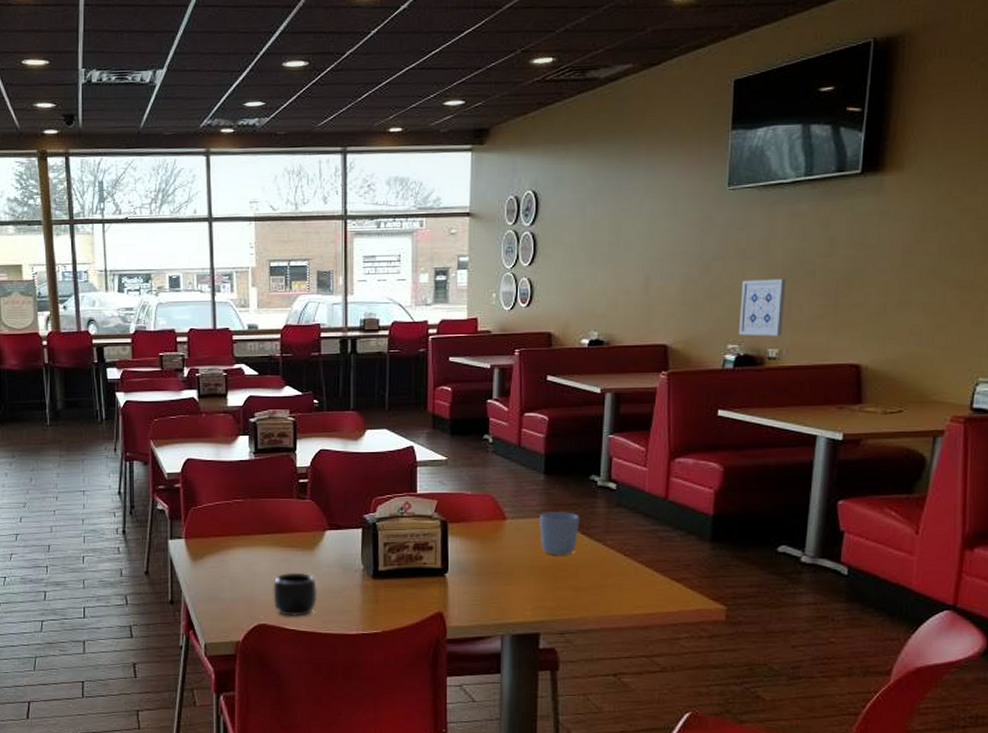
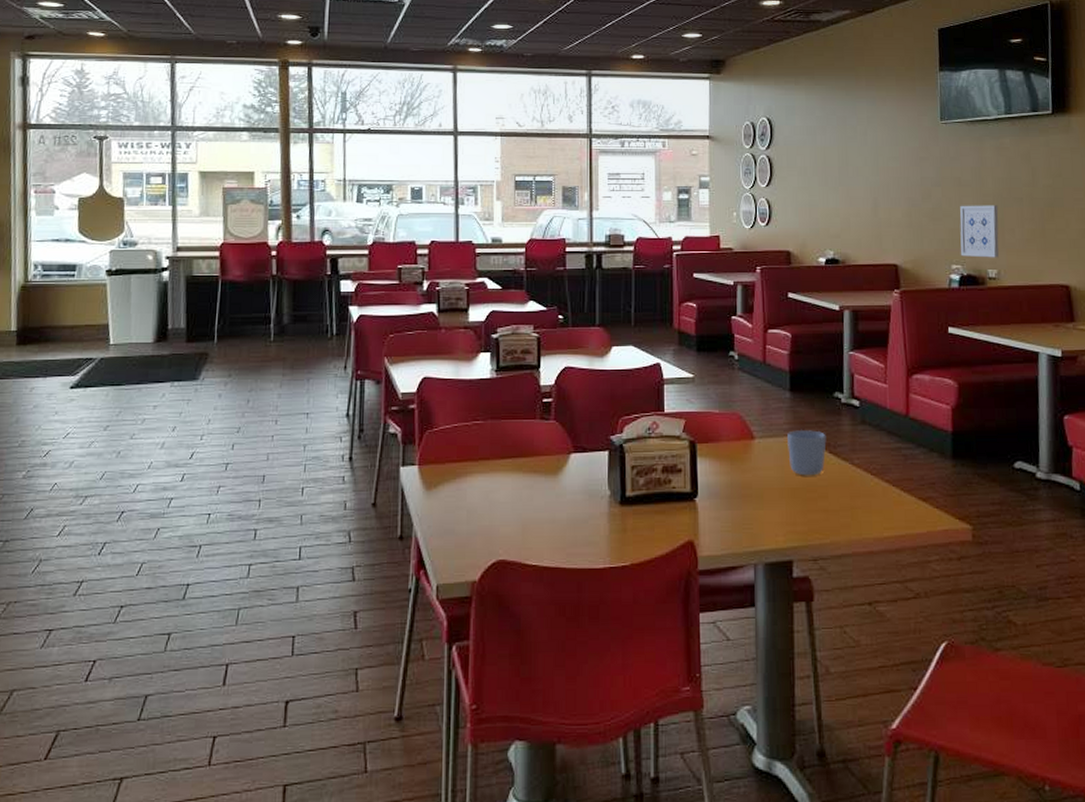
mug: present [273,572,318,617] -> none [513,500,562,550]

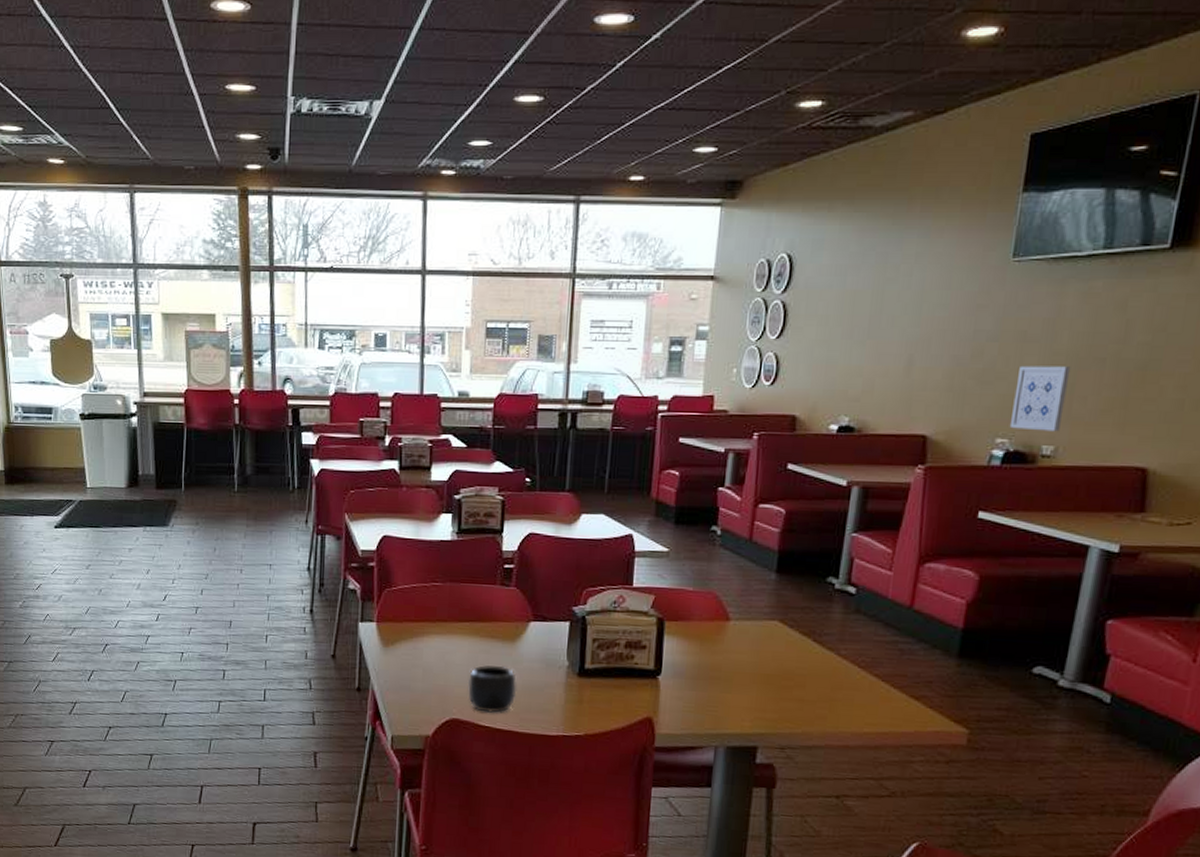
mug: none [513,500,562,550] -> present [468,665,517,713]
mug: present [787,429,827,476] -> none [766,613,812,664]

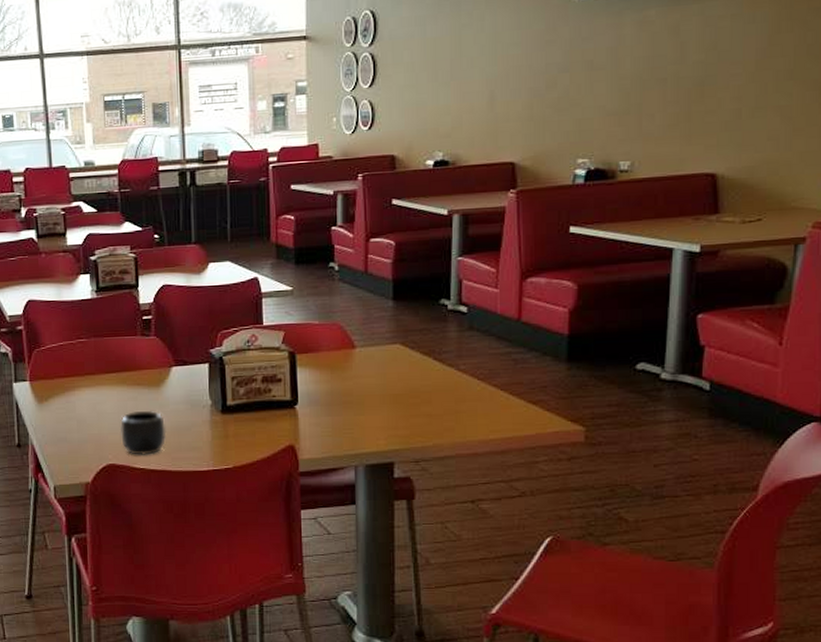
wall art: present [1009,365,1071,432] -> none [588,88,636,149]

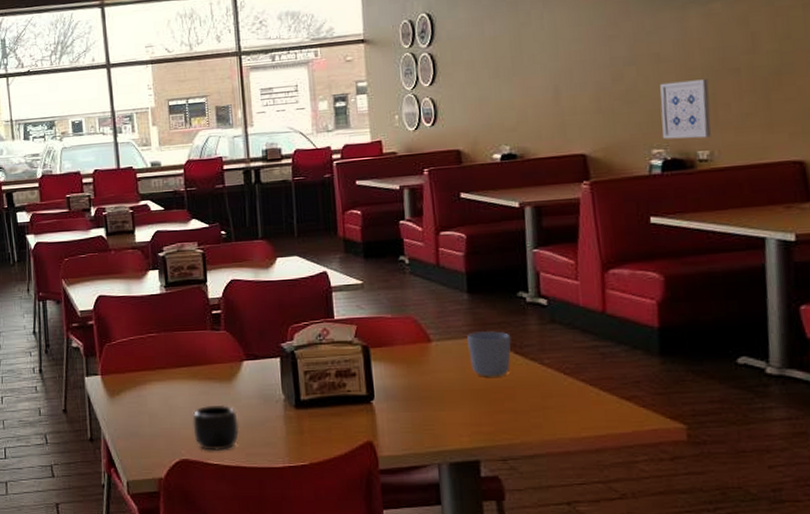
mug: none [390,337,431,383] -> present [467,330,512,377]
wall art: none [588,88,636,149] -> present [660,79,711,140]

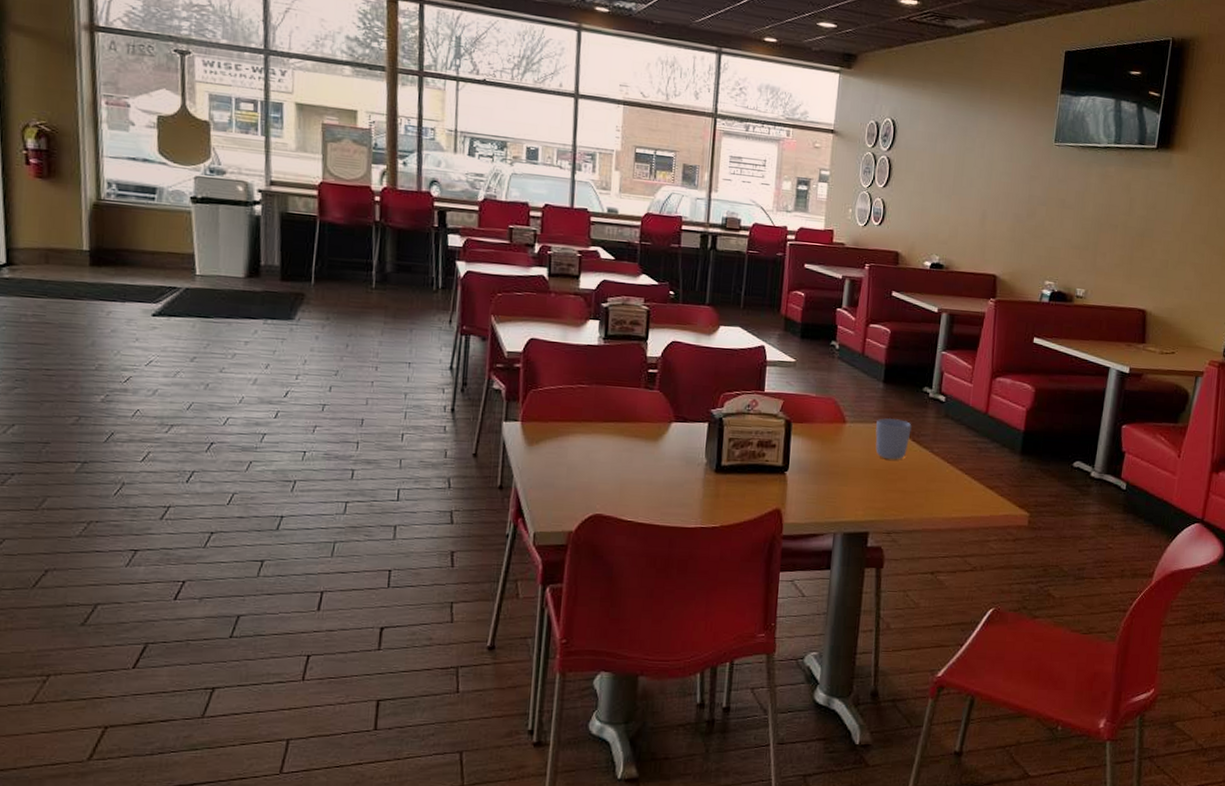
mug: present [192,404,240,451] -> none [611,463,659,508]
wall art: present [660,79,711,140] -> none [1054,225,1095,279]

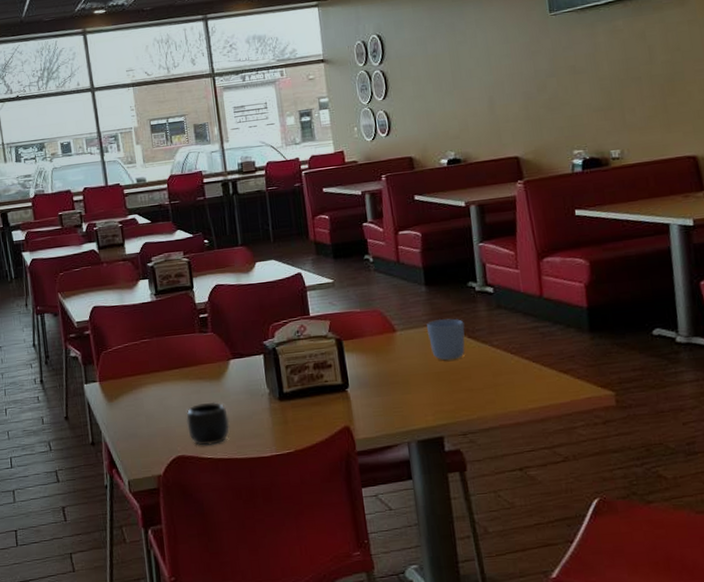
mug: none [611,463,659,508] -> present [186,402,230,446]

